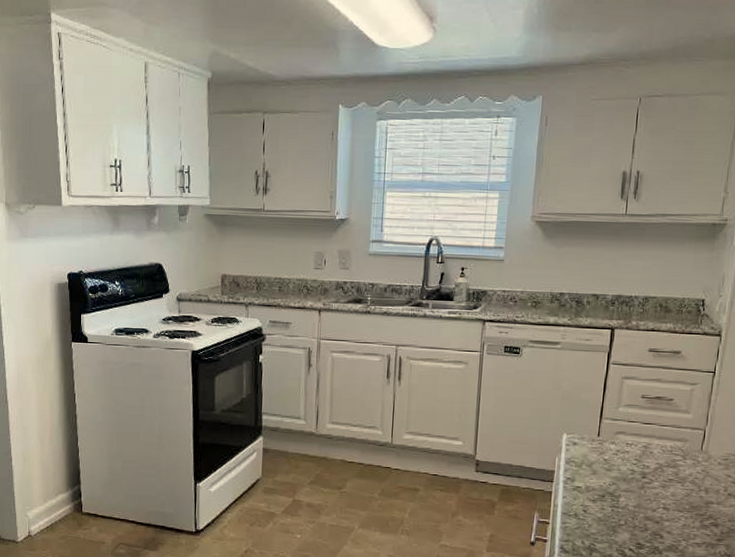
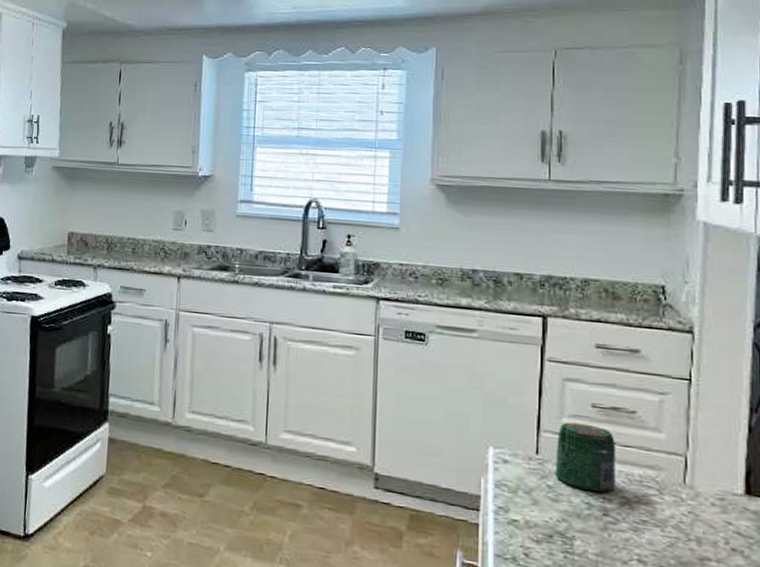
jar: none [610,410,657,462] -> present [555,422,617,493]

